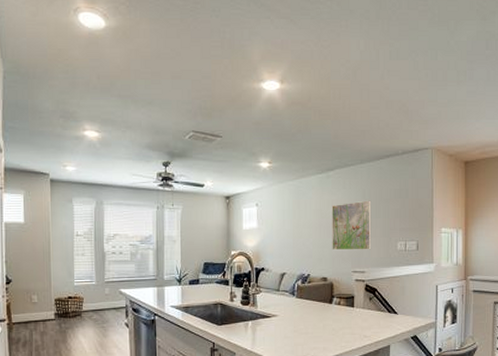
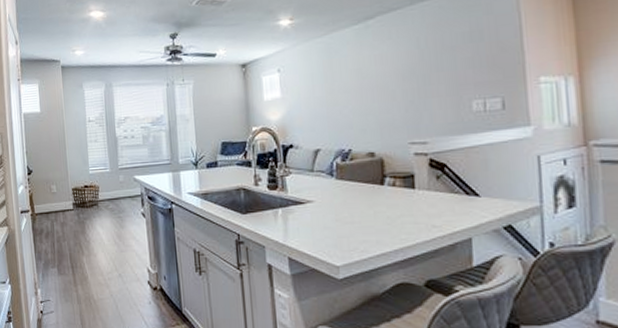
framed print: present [332,200,372,251] -> none [374,50,435,118]

